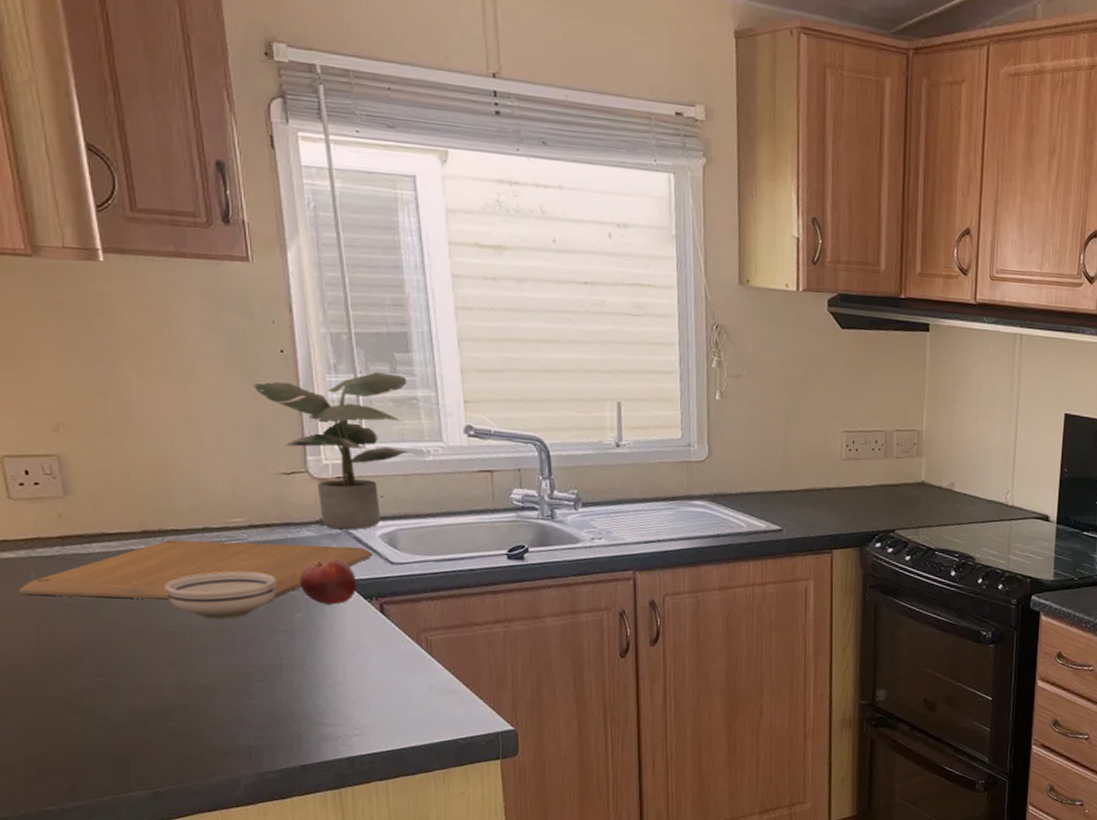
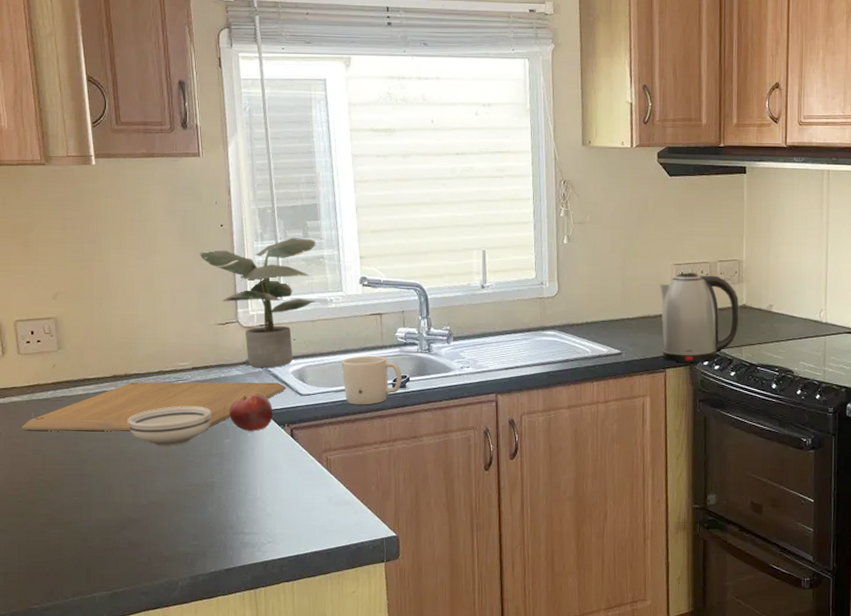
mug: none [443,519,518,580] -> present [342,355,402,407]
kettle: none [827,441,917,544] -> present [659,272,739,363]

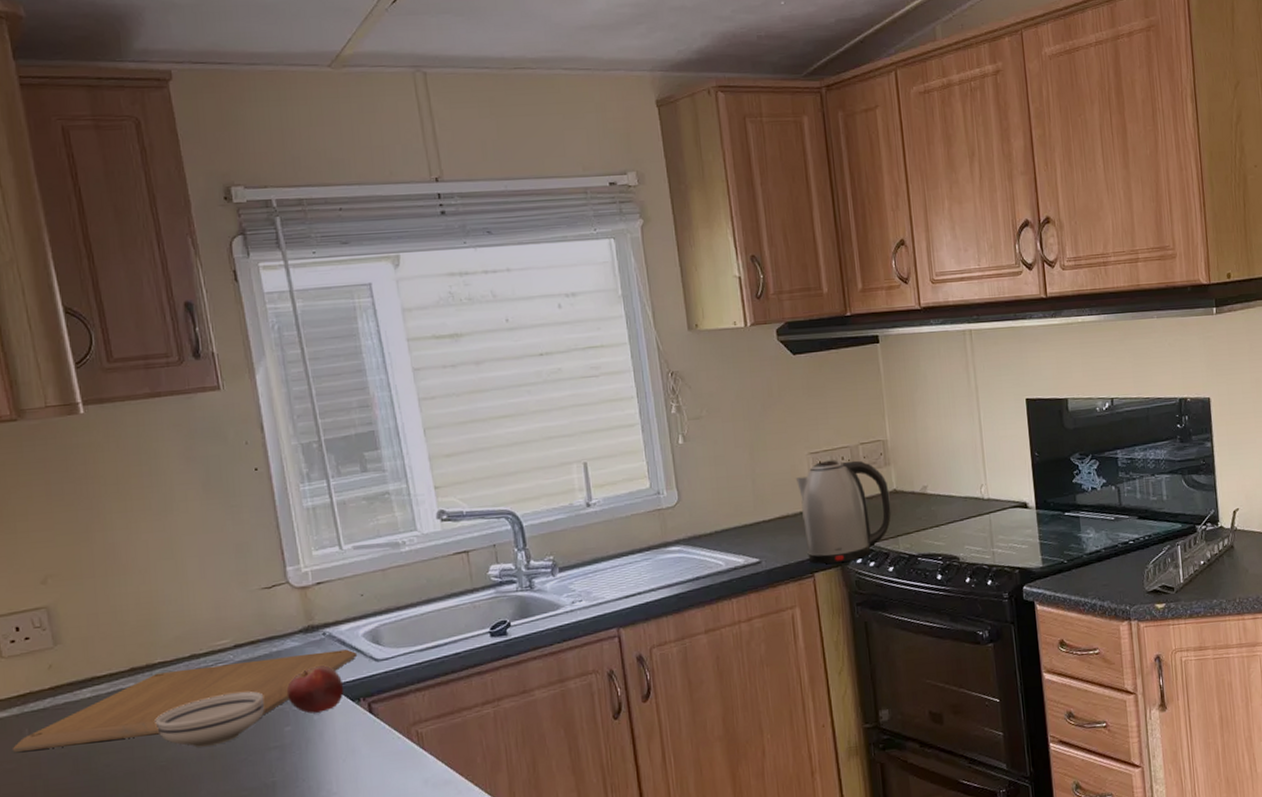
potted plant: present [199,238,316,368] -> none [230,472,385,636]
mug: present [342,355,402,407] -> none [424,600,501,665]

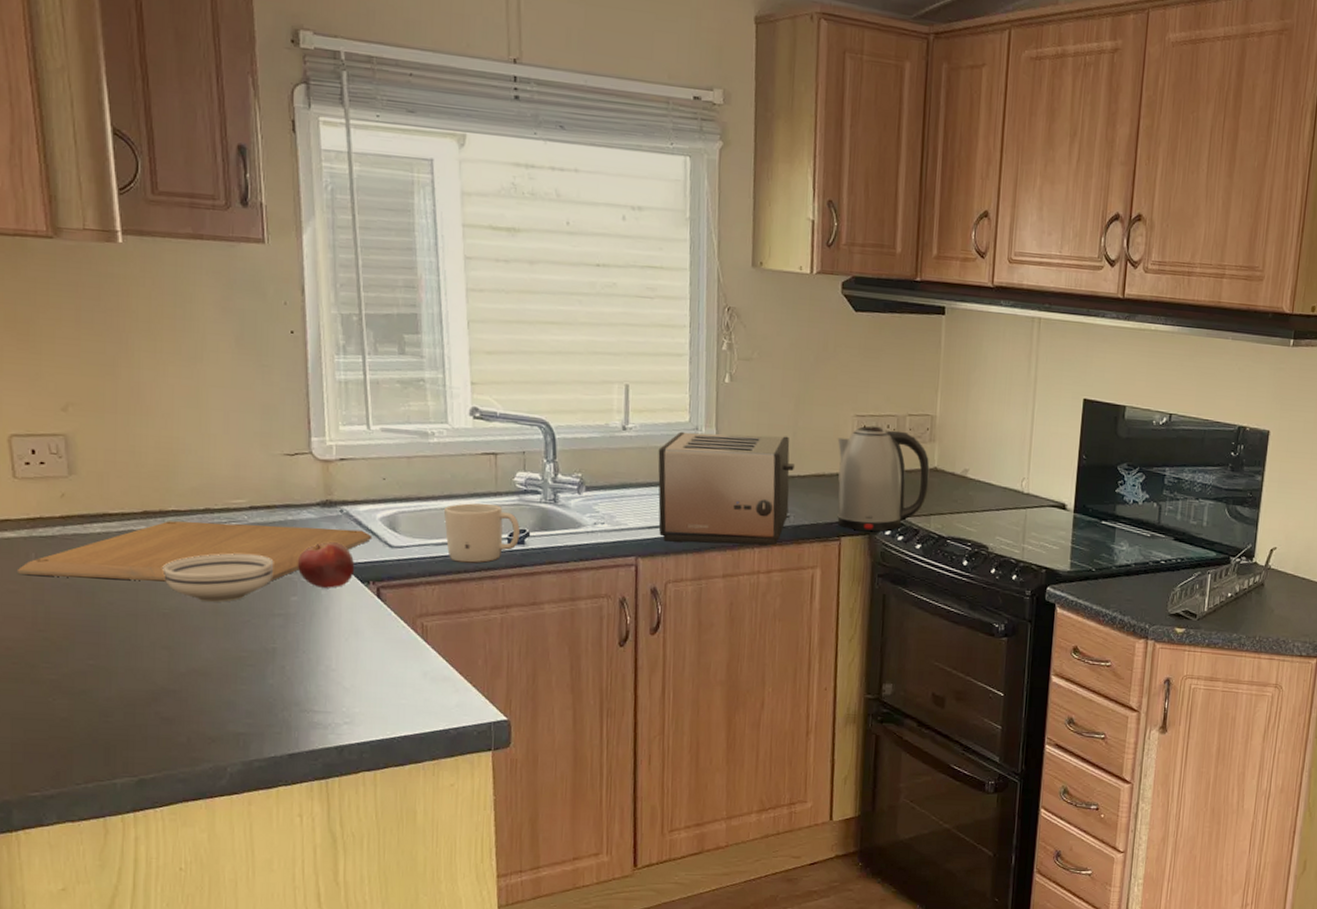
mug: none [424,600,501,665] -> present [444,503,520,564]
toaster: none [624,485,760,609] -> present [658,431,796,546]

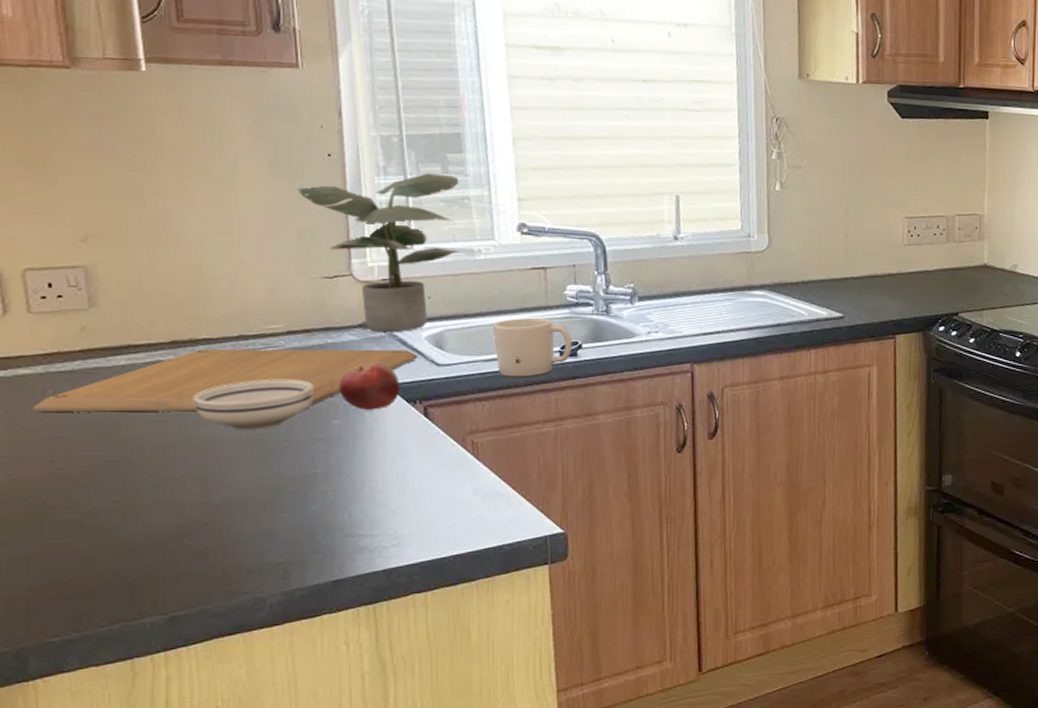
potted plant: none [262,353,415,512] -> present [298,173,460,333]
toaster: present [658,431,796,546] -> none [711,239,848,348]
kettle: present [837,425,930,532] -> none [888,226,980,329]

